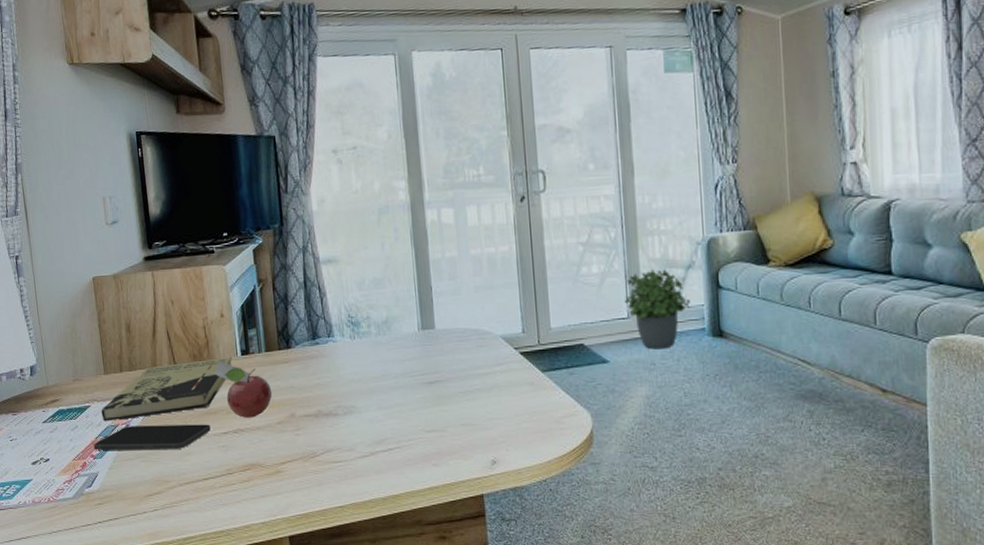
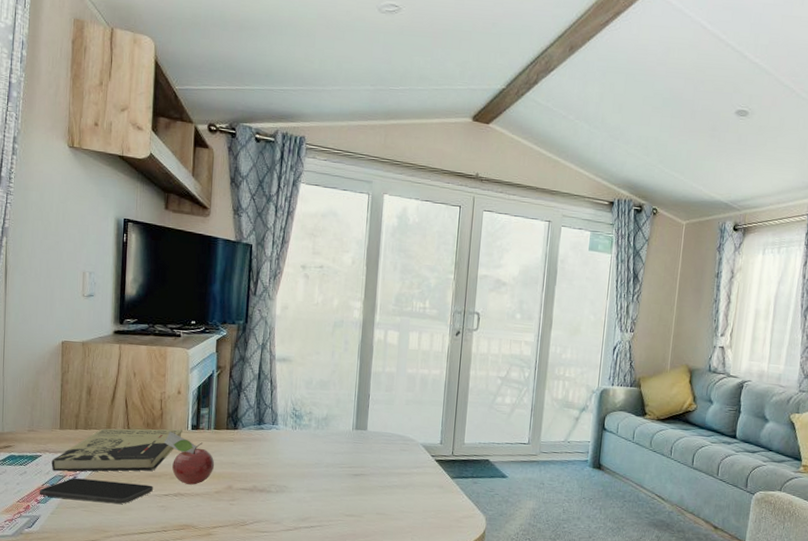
potted plant: present [624,269,690,349] -> none [527,407,580,473]

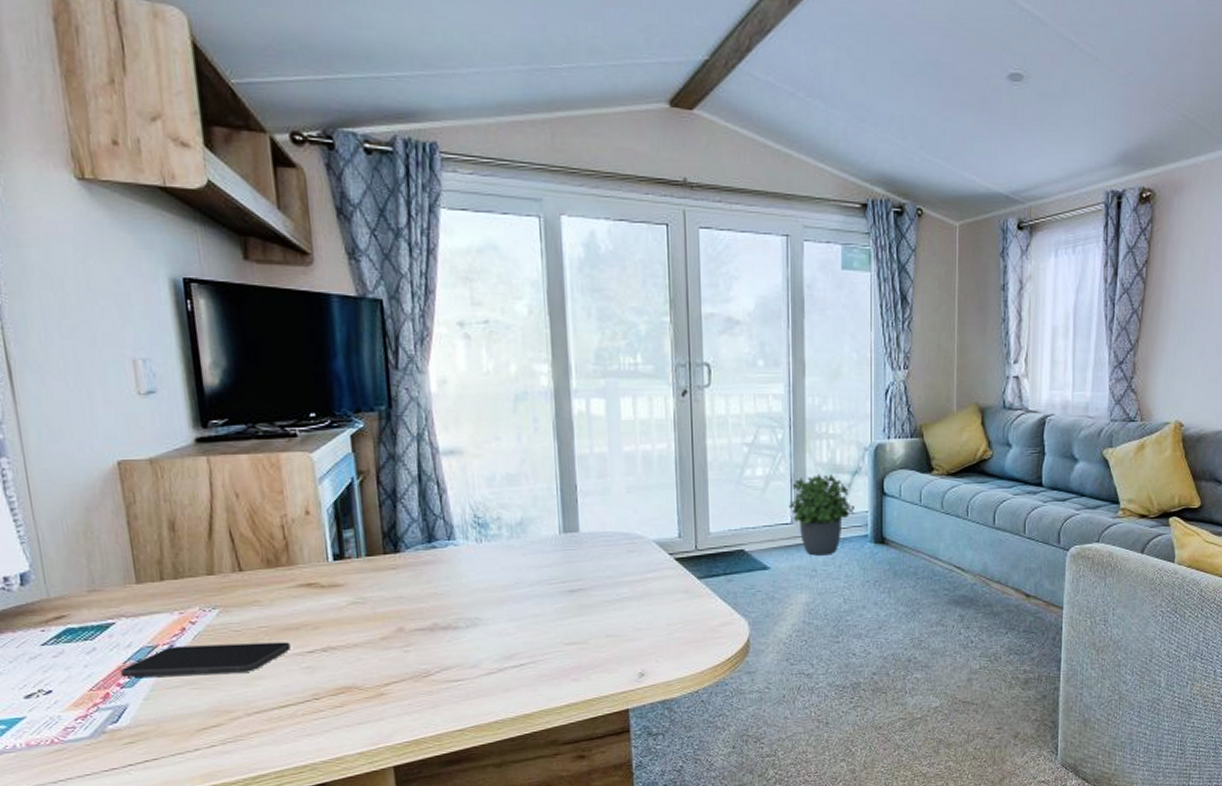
book: present [51,428,182,472] -> none [131,561,321,642]
fruit: present [163,431,215,485] -> none [295,566,375,634]
potted plant: none [527,407,580,473] -> present [788,474,855,556]

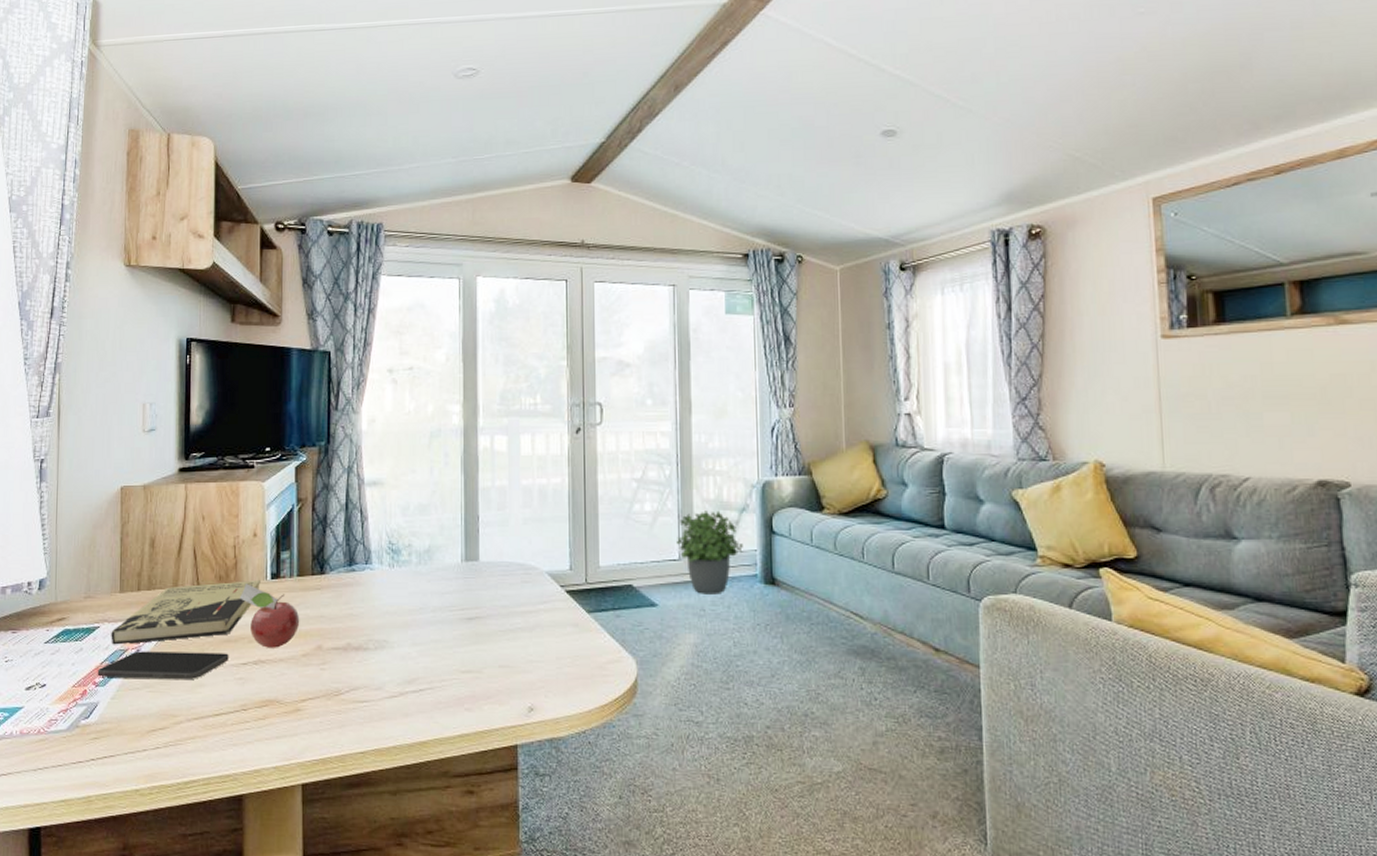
book: none [131,561,321,642] -> present [111,579,260,645]
fruit: none [295,566,375,634] -> present [239,583,300,648]

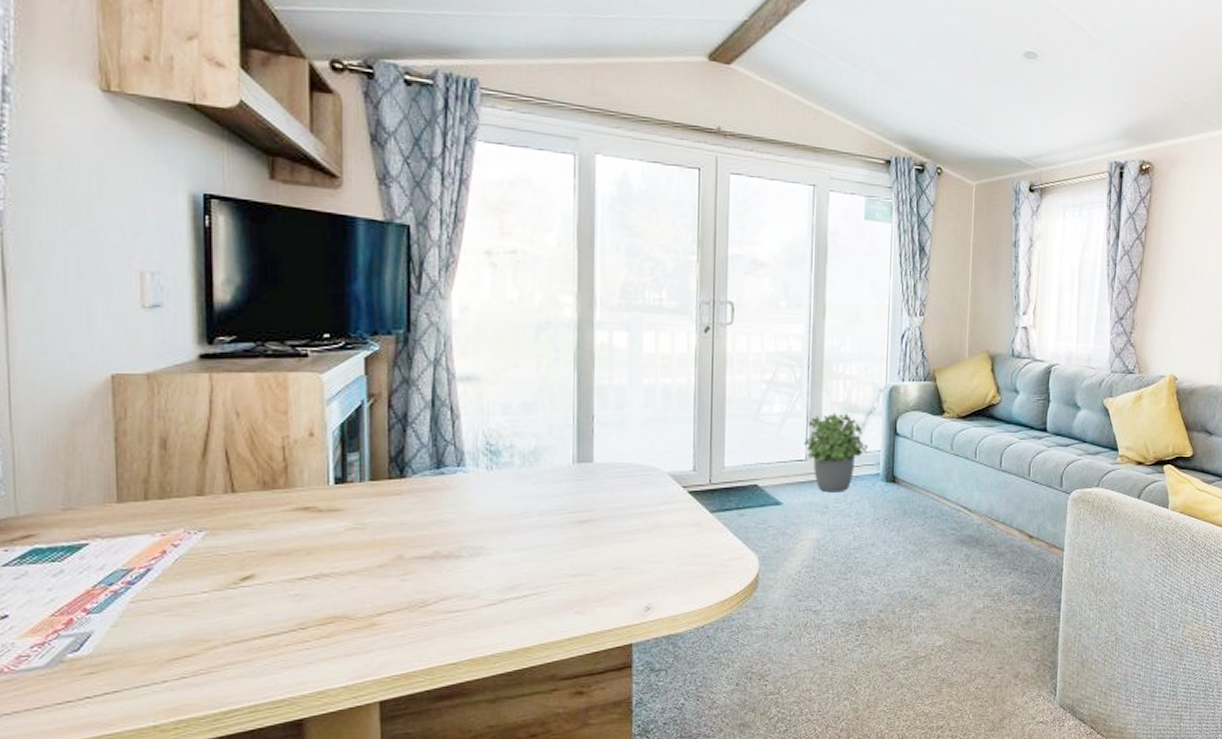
smartphone: present [97,651,229,679] -> none [88,568,280,603]
book: present [111,579,260,645] -> none [106,485,320,565]
fruit: present [239,583,300,648] -> none [291,489,374,560]

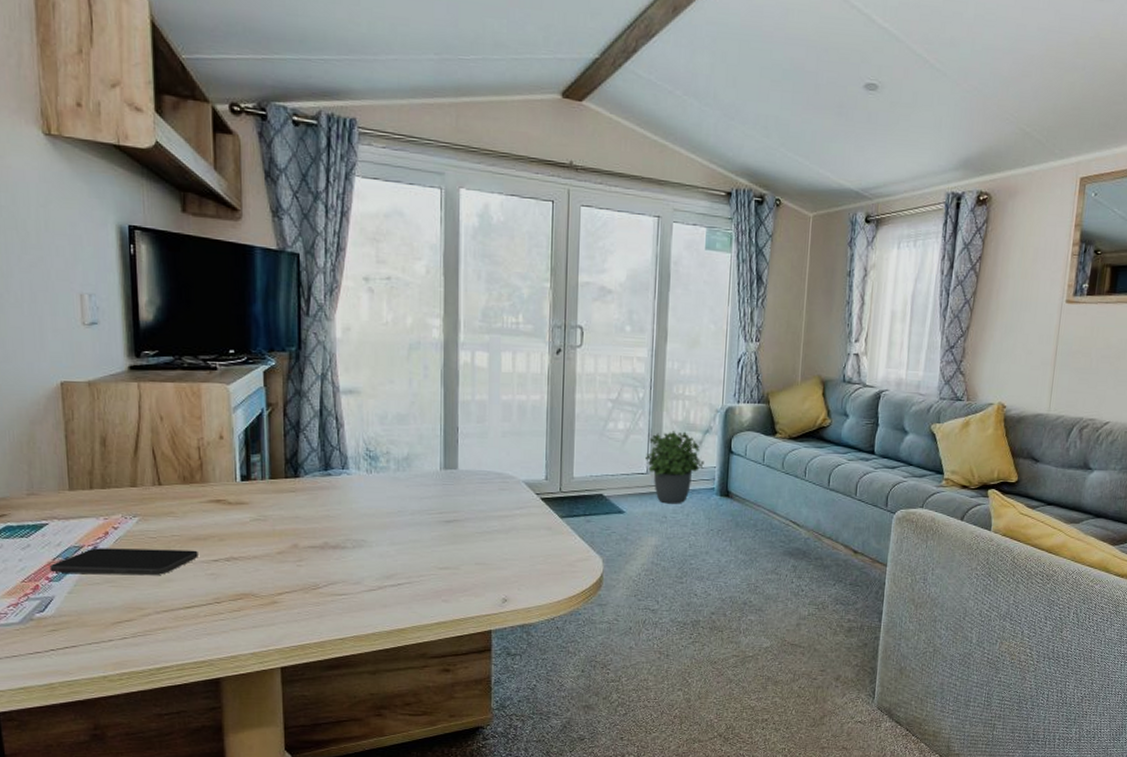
smartphone: none [88,568,280,603] -> present [49,548,198,575]

